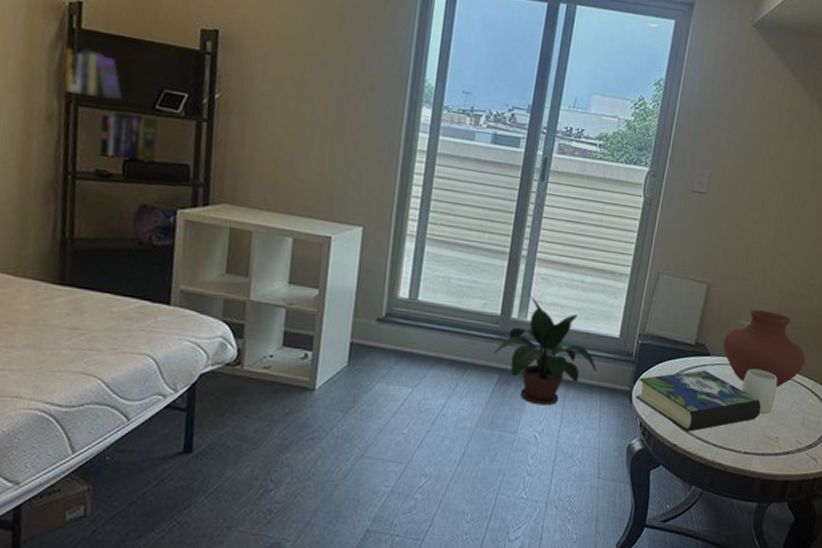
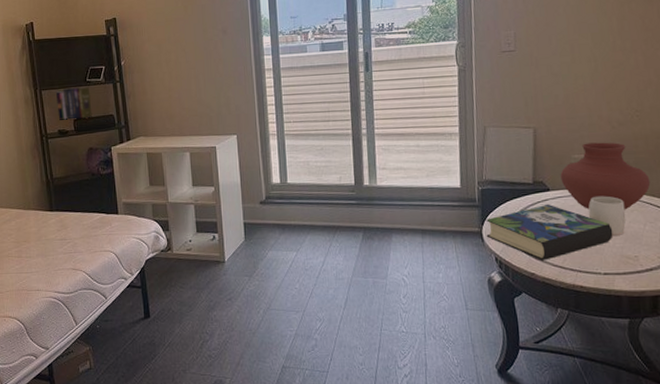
books: present [63,47,123,101] -> none [29,51,66,83]
potted plant: present [493,295,597,406] -> none [354,164,446,253]

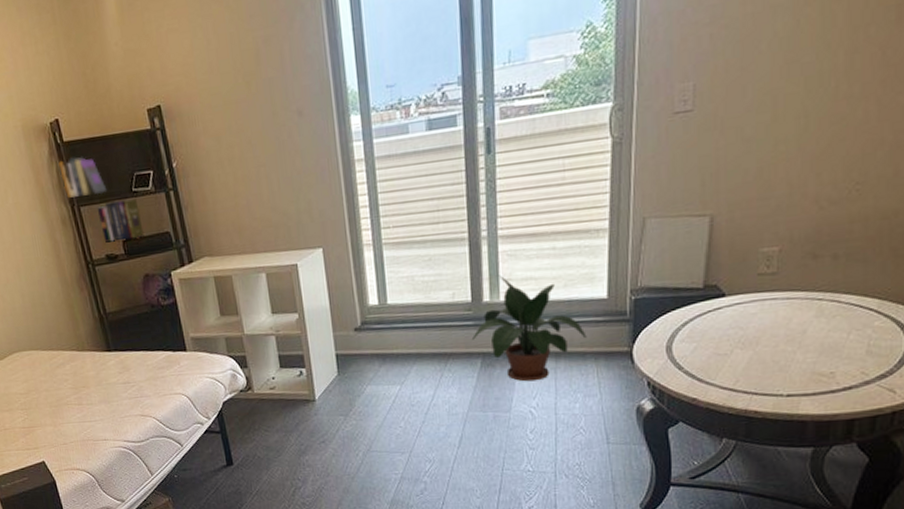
books: none [29,51,66,83] -> present [58,156,108,198]
potted plant: none [354,164,446,253] -> present [471,275,587,382]
book: present [486,205,613,261] -> none [637,314,805,383]
vase: present [560,142,651,210] -> none [741,228,864,317]
mug: present [588,196,626,235] -> none [774,299,825,348]

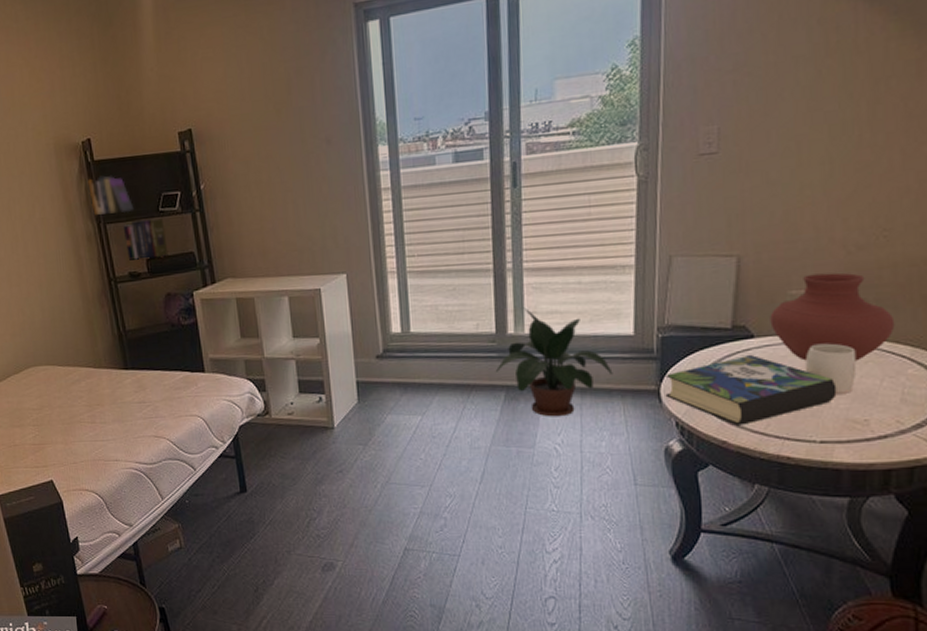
book: none [637,314,805,383] -> present [665,355,837,426]
vase: none [741,228,864,317] -> present [770,272,895,362]
mug: none [774,299,825,348] -> present [805,343,857,394]

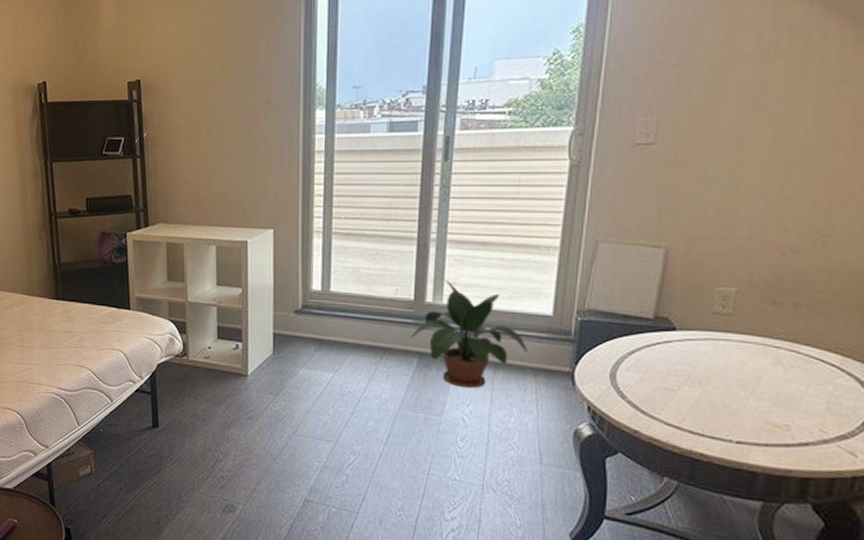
books: present [88,175,135,215] -> none [40,116,80,154]
books: present [124,217,168,260] -> none [68,160,107,198]
book: present [665,355,837,426] -> none [579,347,759,417]
vase: present [770,272,895,362] -> none [694,273,827,365]
mug: present [805,343,857,394] -> none [726,343,783,396]

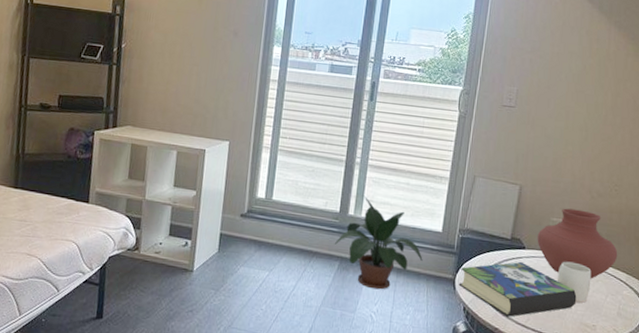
book: none [579,347,759,417] -> present [458,262,577,317]
vase: none [694,273,827,365] -> present [537,208,618,279]
mug: none [726,343,783,396] -> present [557,261,592,303]

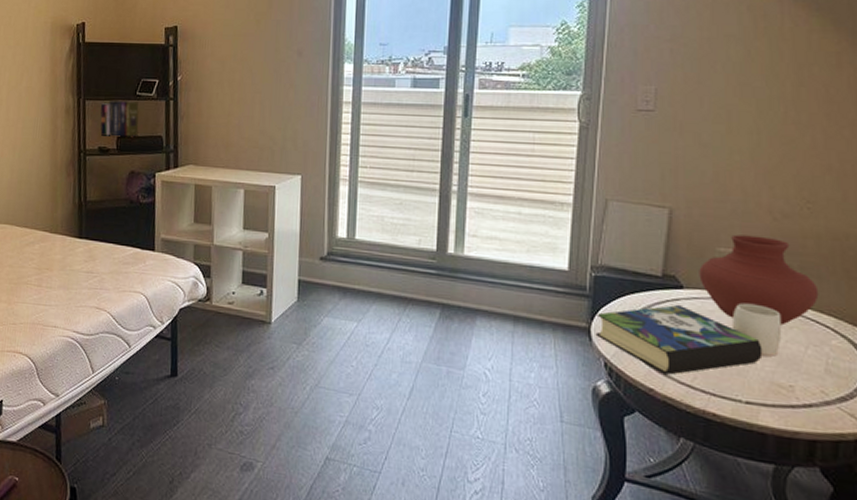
books: none [43,60,83,96] -> present [100,100,139,137]
potted plant: present [334,195,423,290] -> none [432,229,546,342]

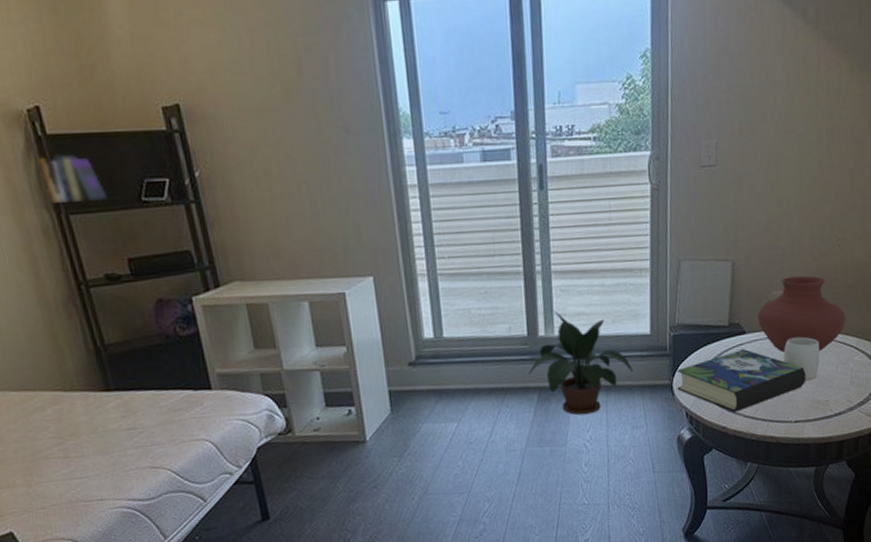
books: none [75,56,114,93] -> present [39,153,108,203]
books: present [100,100,139,137] -> none [94,208,157,260]
potted plant: none [432,229,546,342] -> present [528,309,633,415]

